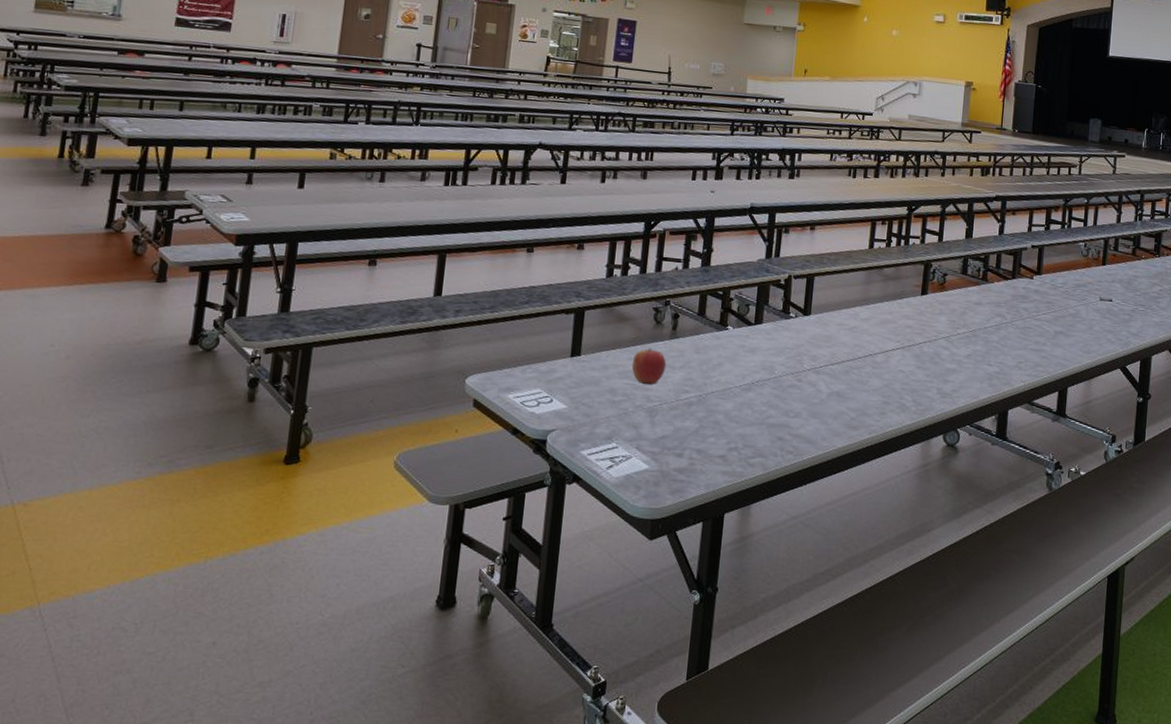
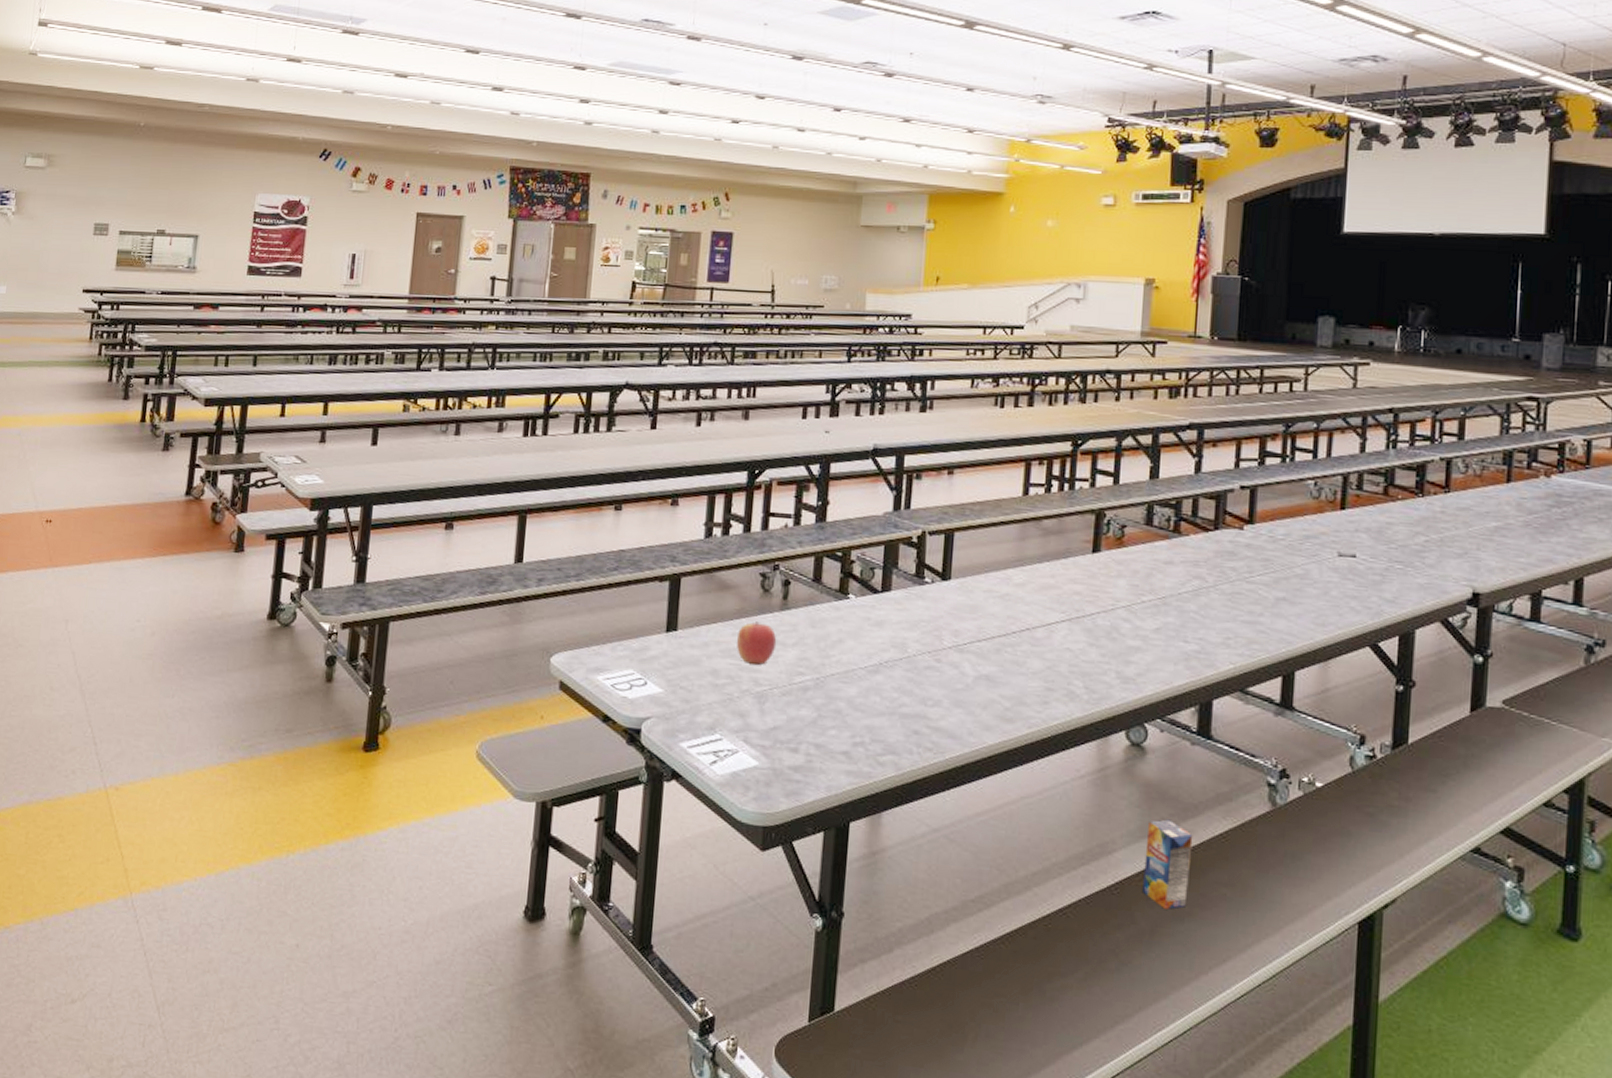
juice box: none [953,503,992,573] -> present [1143,819,1193,910]

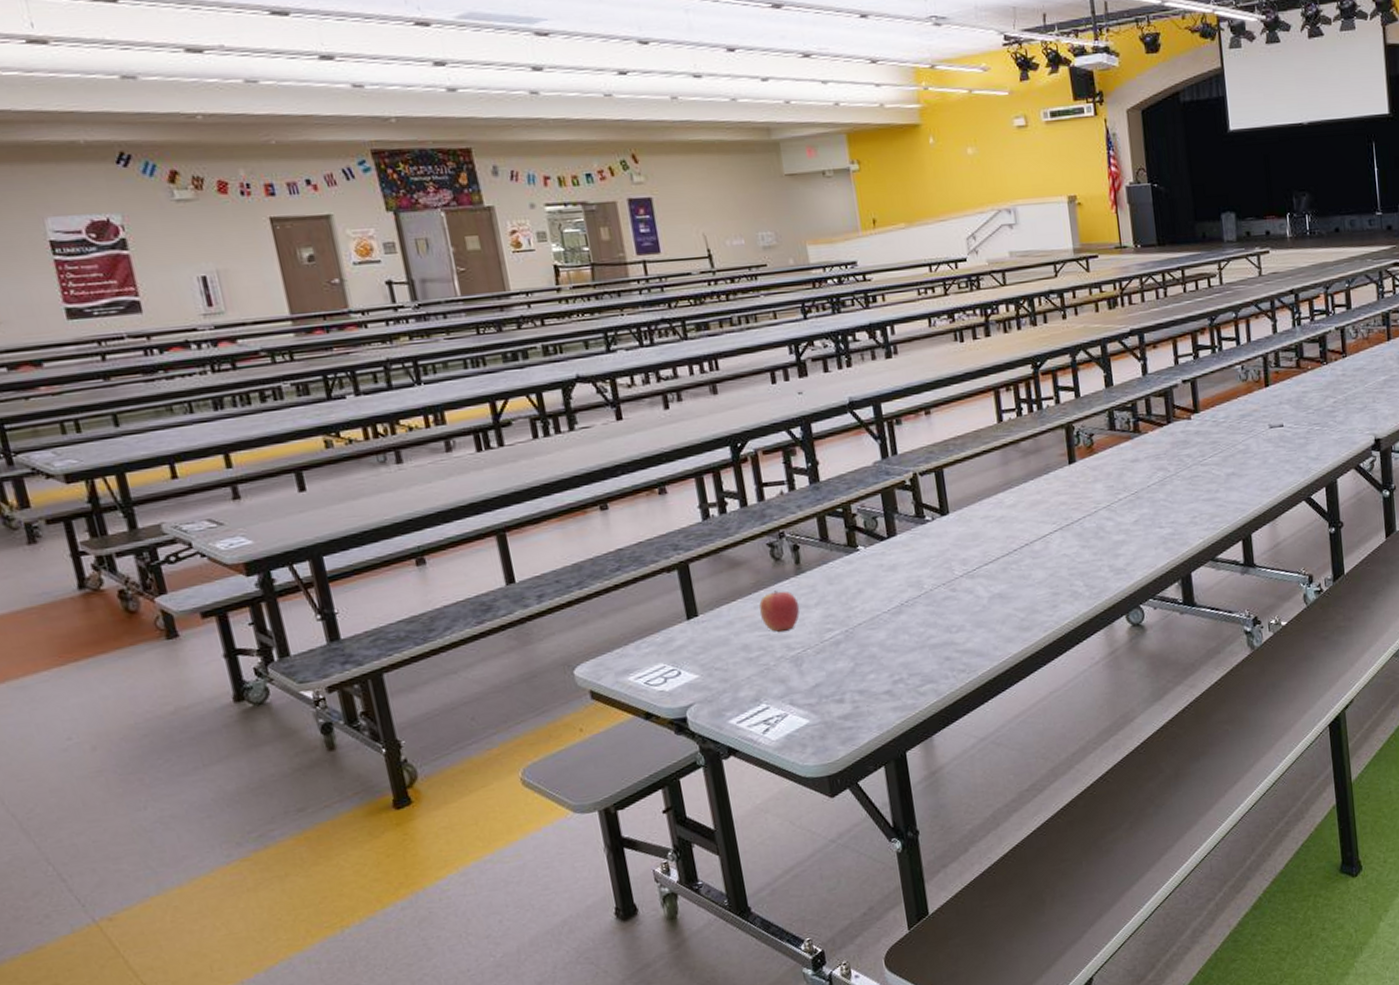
juice box: present [1143,819,1193,910] -> none [1158,680,1199,754]

